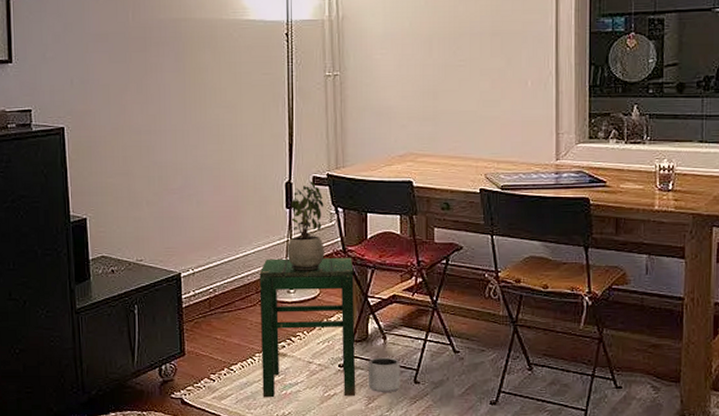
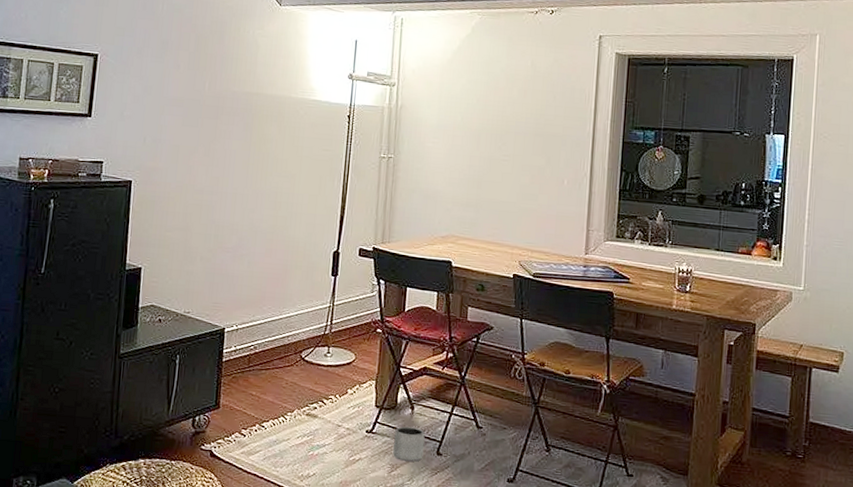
stool: present [259,257,356,398] -> none [290,322,389,462]
potted plant: present [286,181,325,272] -> none [327,252,367,339]

